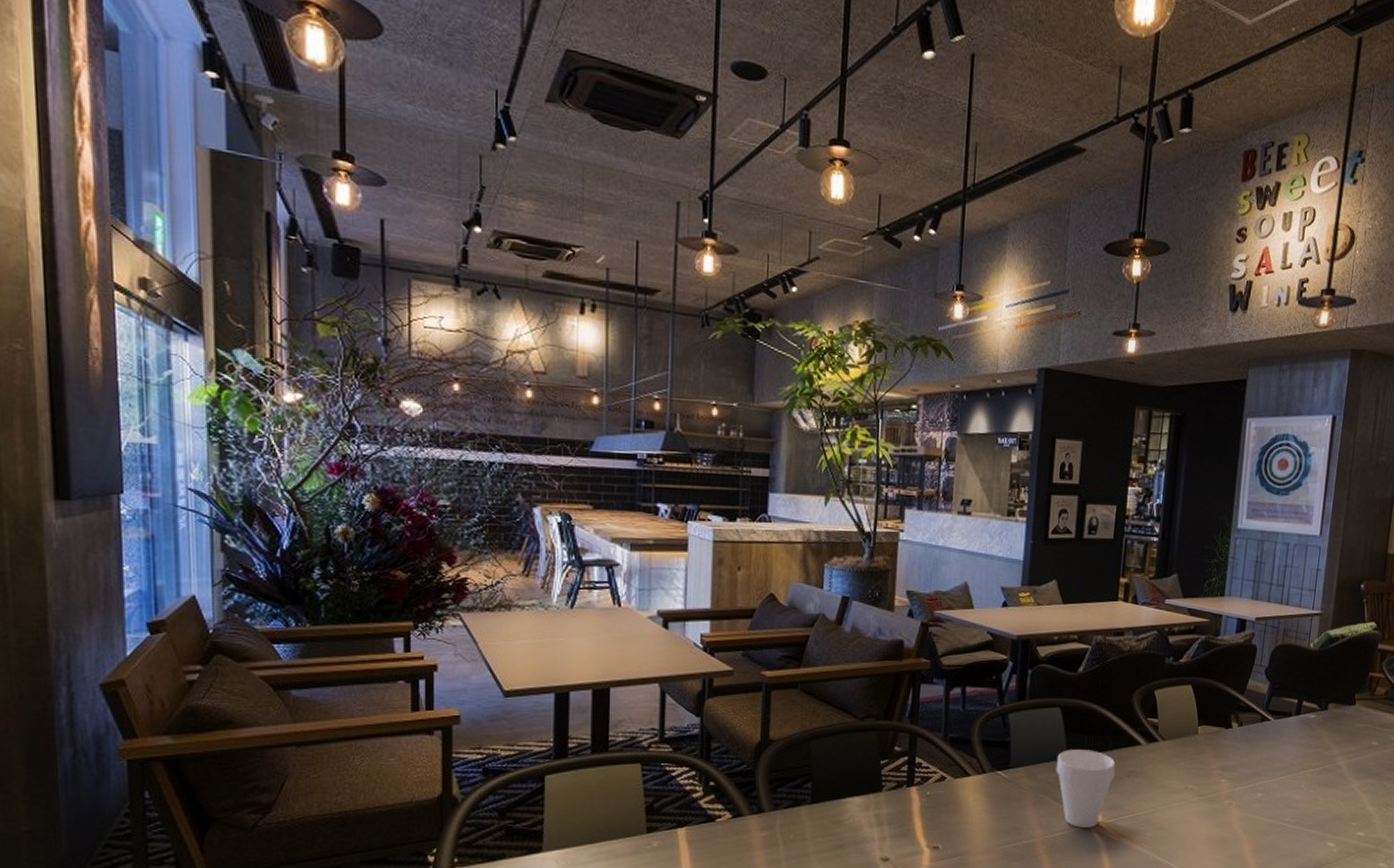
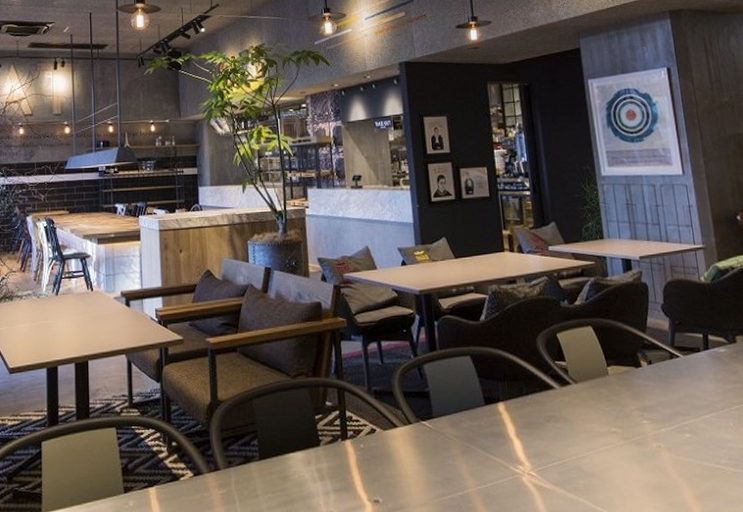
cup: present [1055,750,1116,828] -> none [475,396,535,477]

